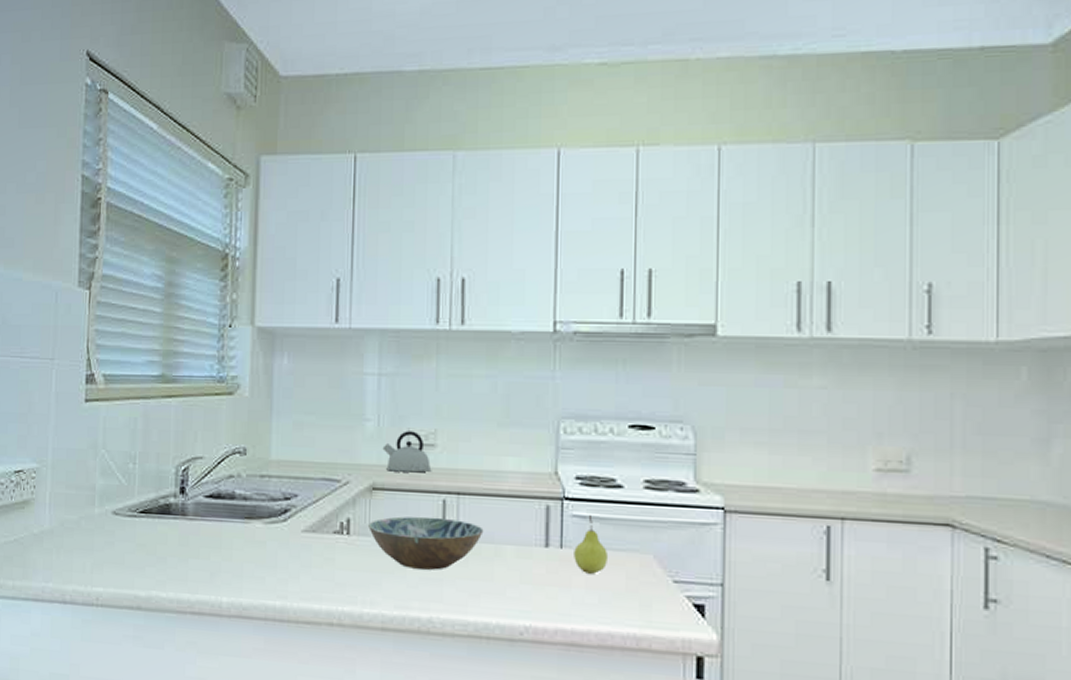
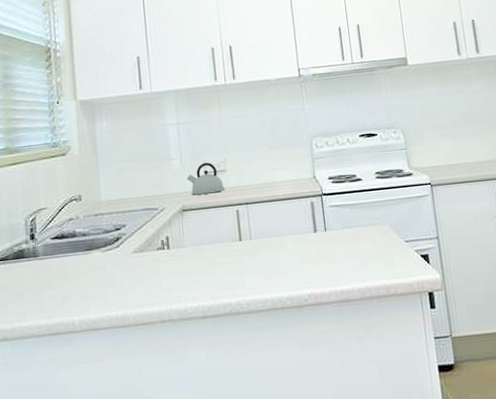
bowl: present [368,516,484,570] -> none [183,223,269,267]
fruit: present [574,515,609,575] -> none [334,204,359,248]

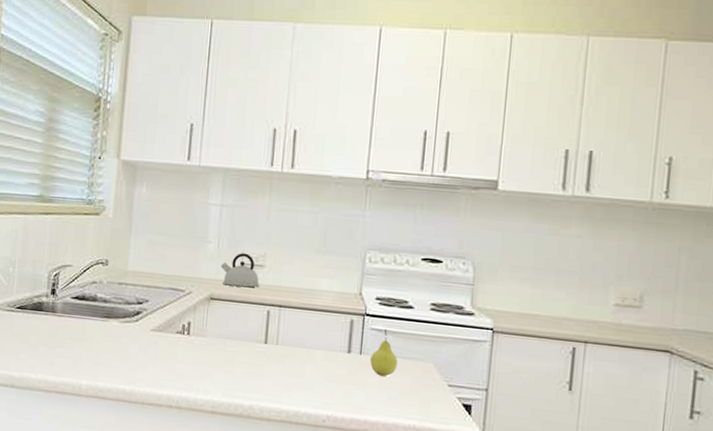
fruit: none [334,204,359,248] -> present [370,329,398,377]

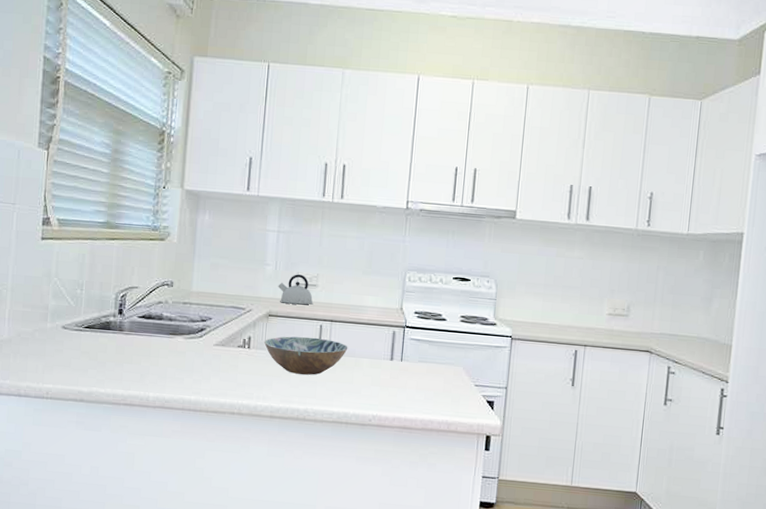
bowl: none [205,322,299,367] -> present [264,336,348,375]
fruit: present [370,329,398,377] -> none [409,339,433,380]

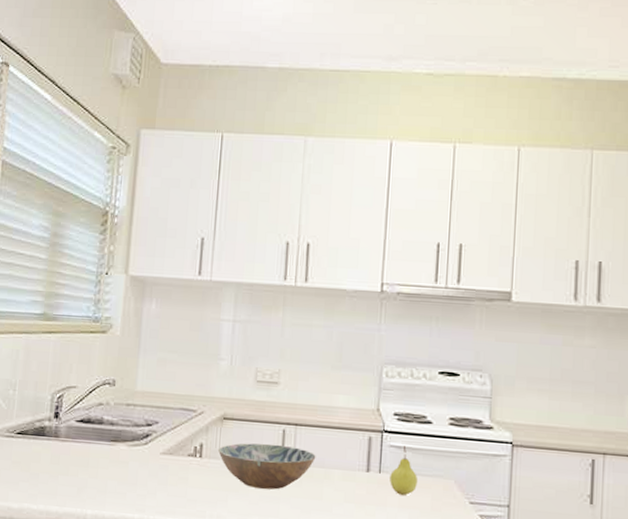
kettle: present [278,274,314,305] -> none [233,370,275,406]
fruit: none [409,339,433,380] -> present [390,446,418,496]

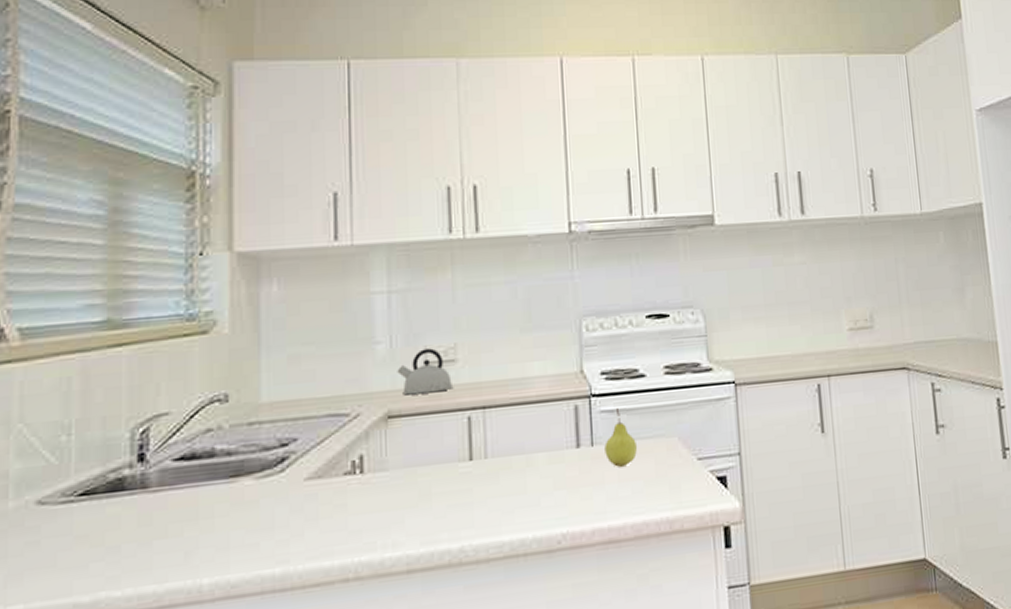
bowl: present [218,443,316,490] -> none [385,435,513,498]
kettle: none [233,370,275,406] -> present [397,348,454,396]

